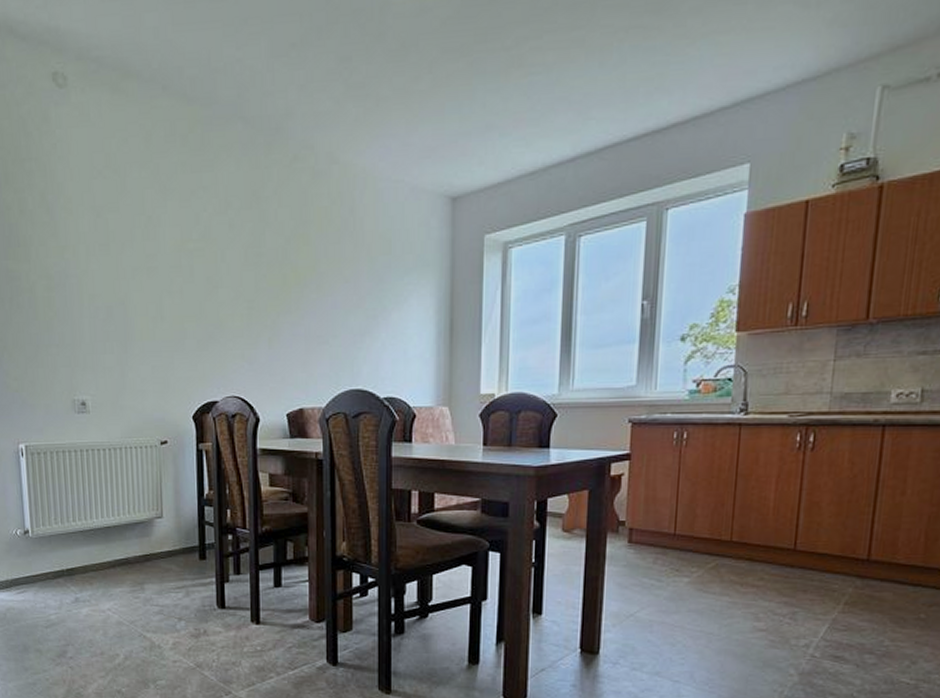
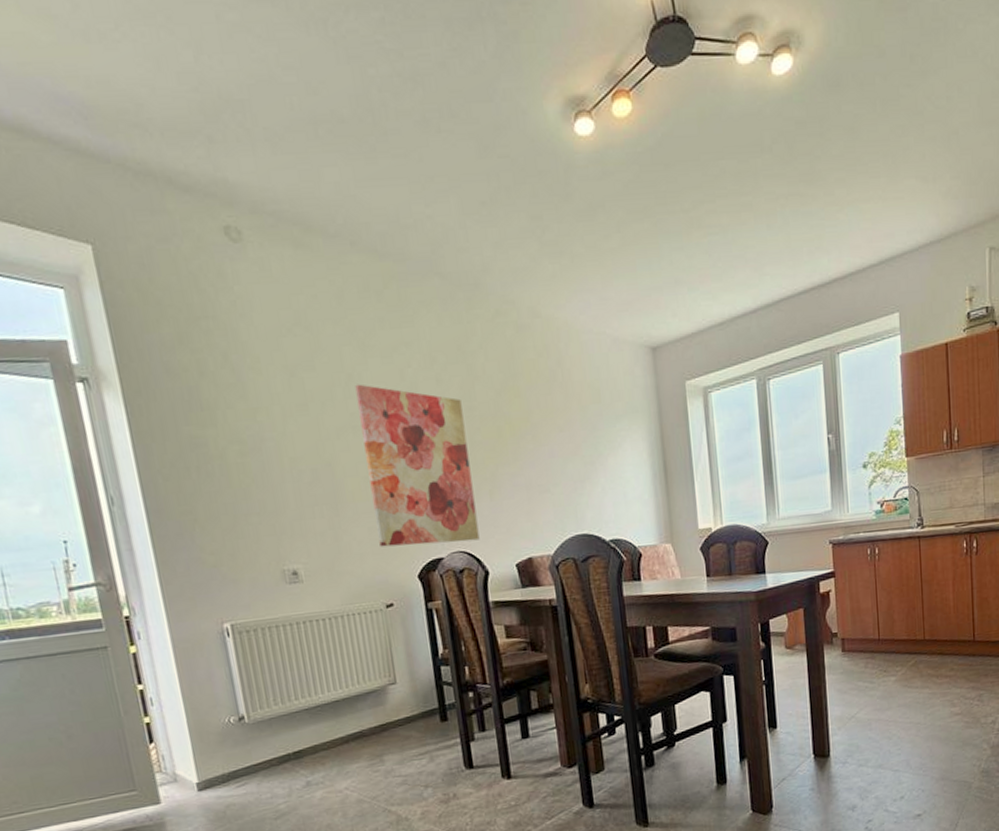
wall art: none [153,226,254,387] -> present [355,384,480,547]

